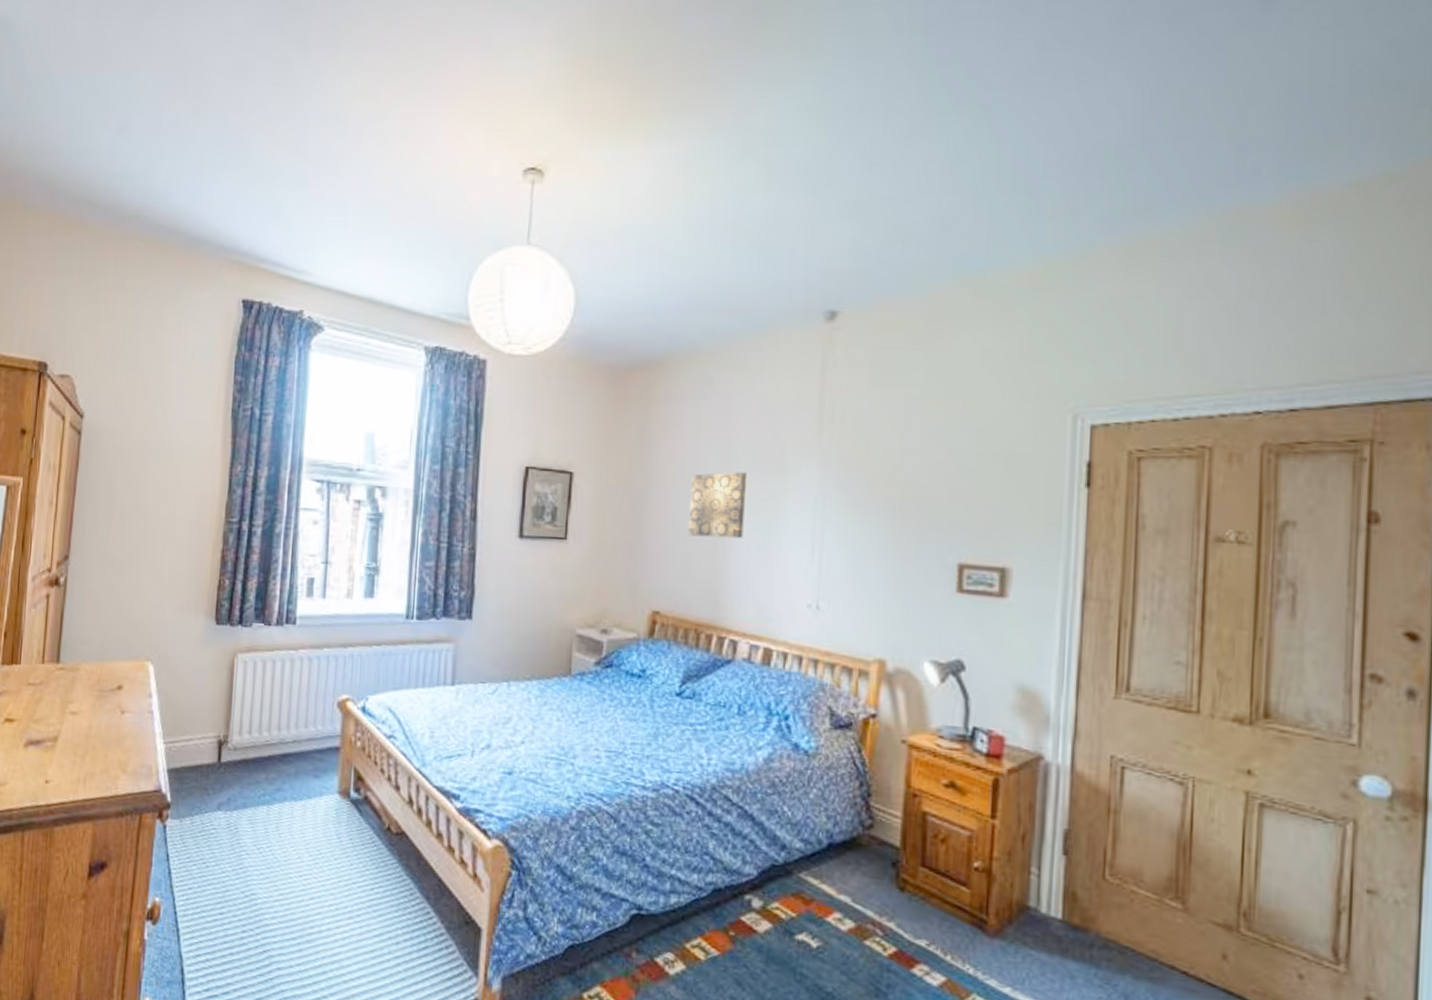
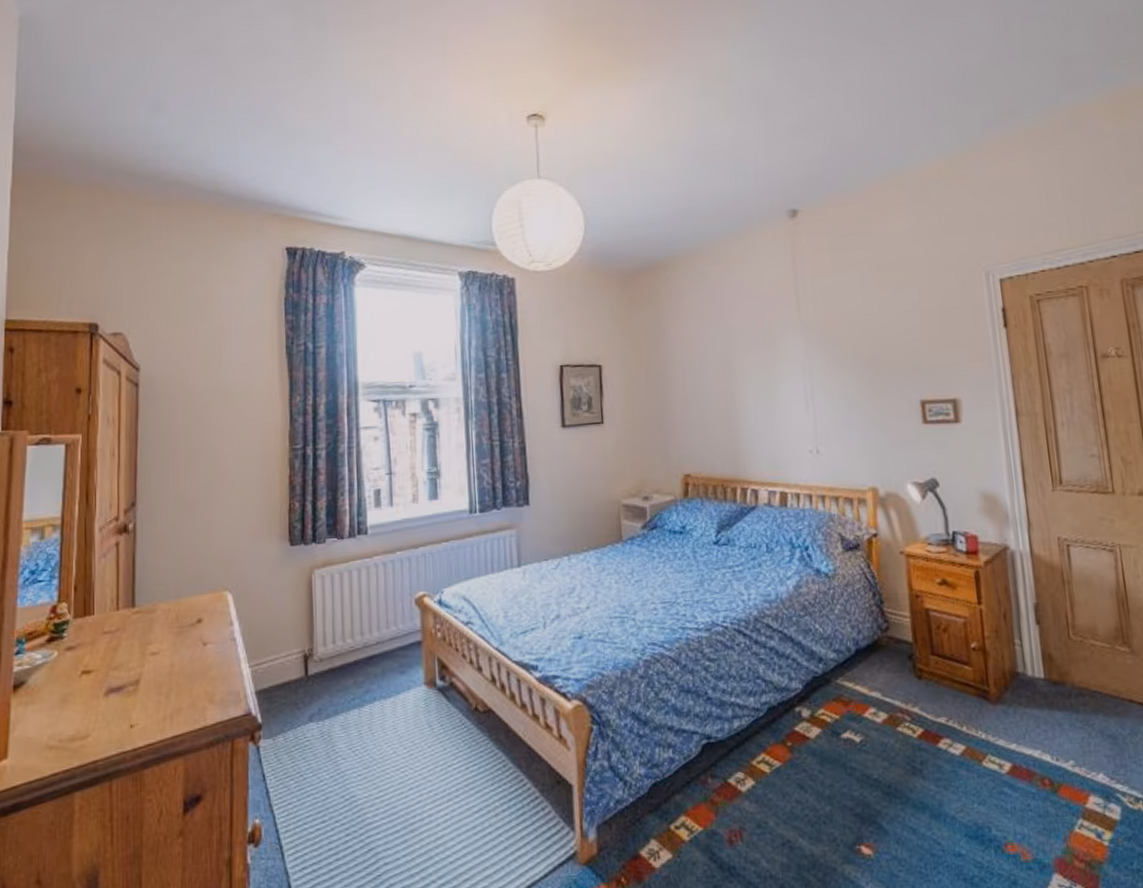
wall art: present [687,472,748,539] -> none [701,348,750,407]

